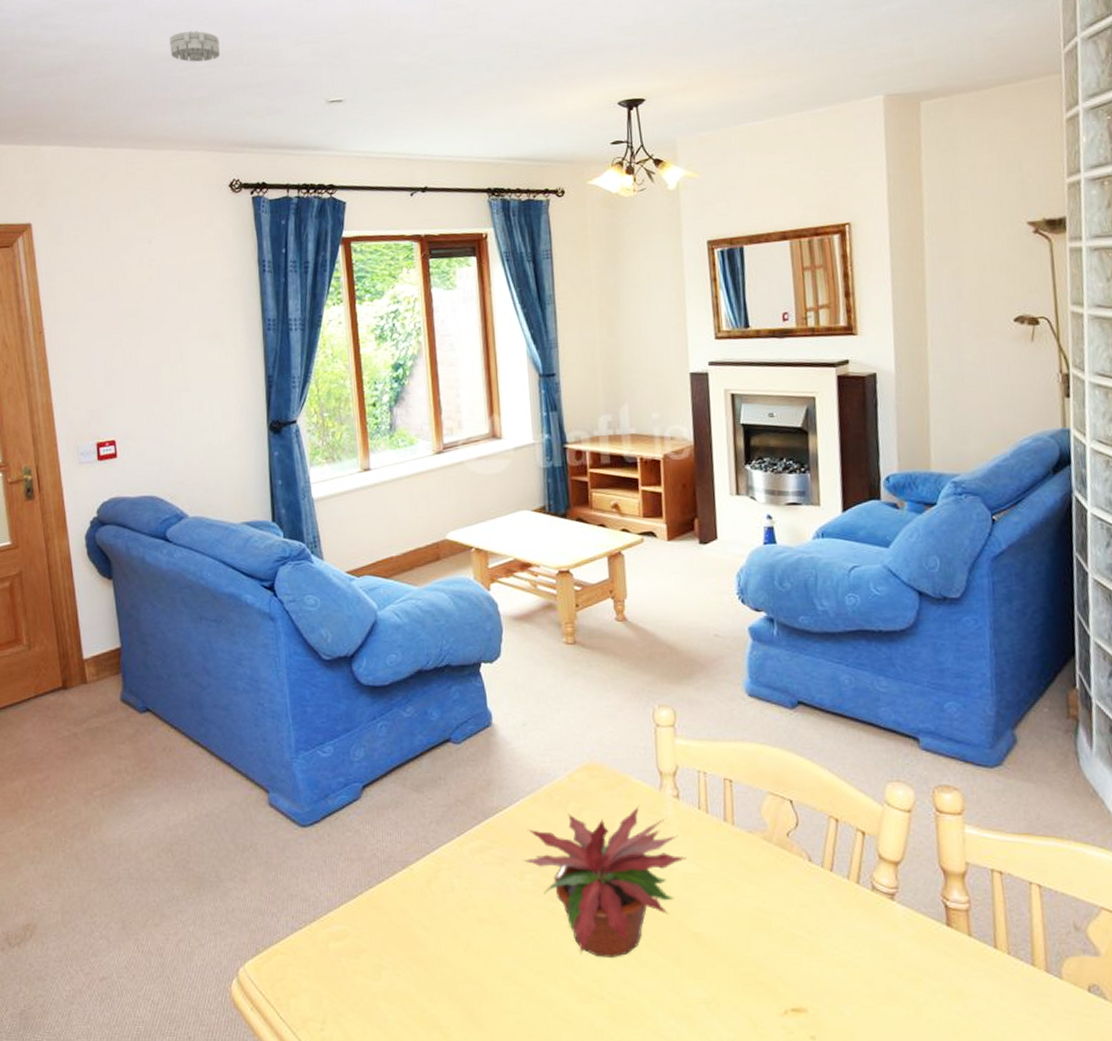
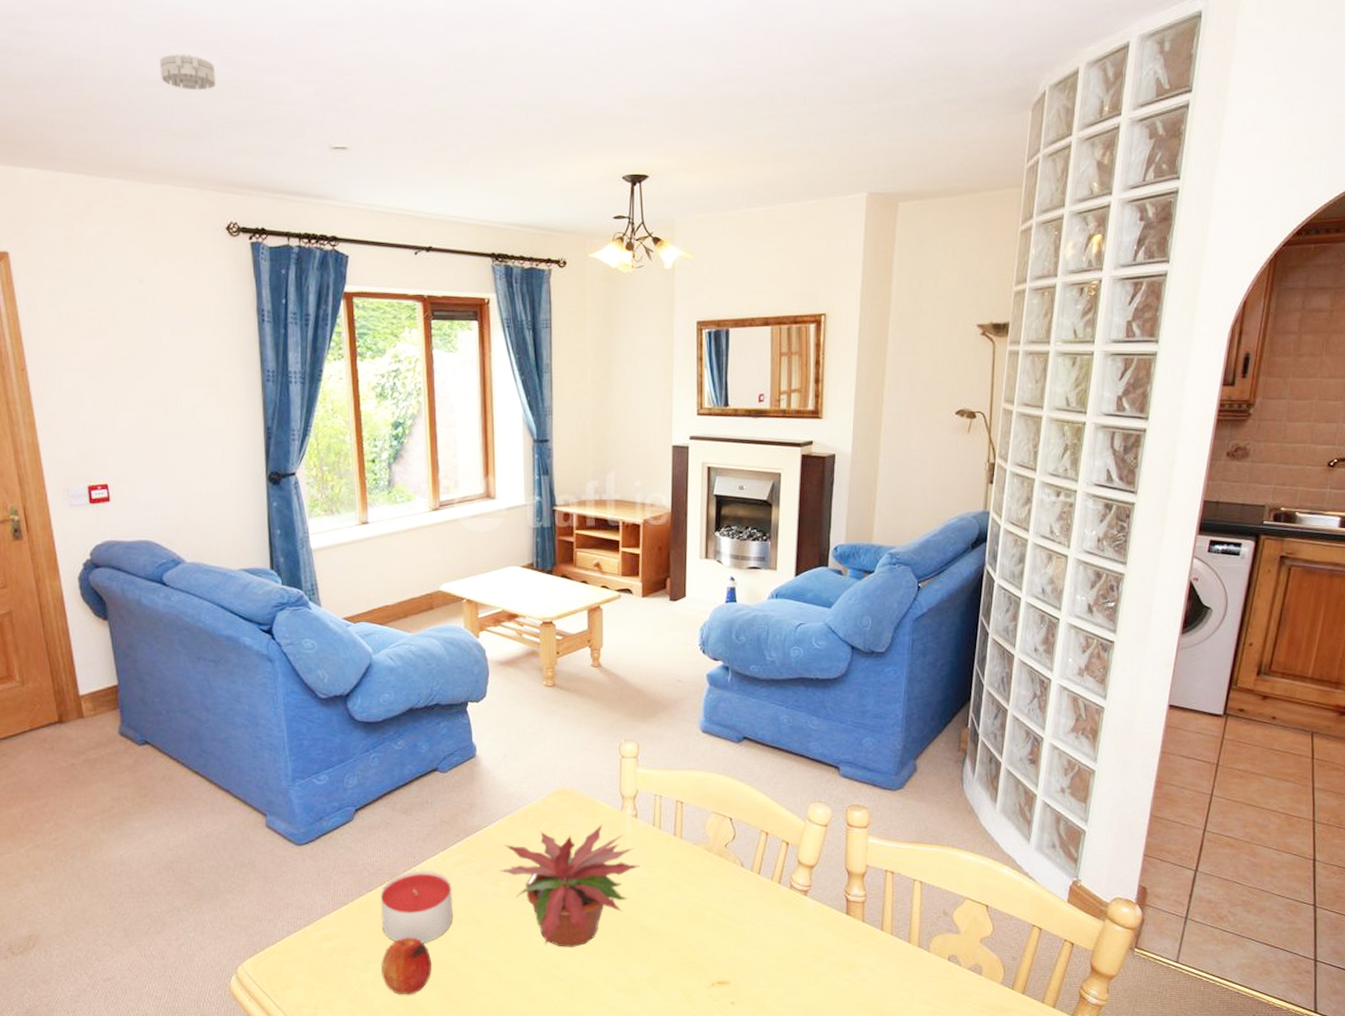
candle: none [391,858,473,947] -> present [380,870,453,943]
fruit: none [395,940,452,1011] -> present [381,938,432,995]

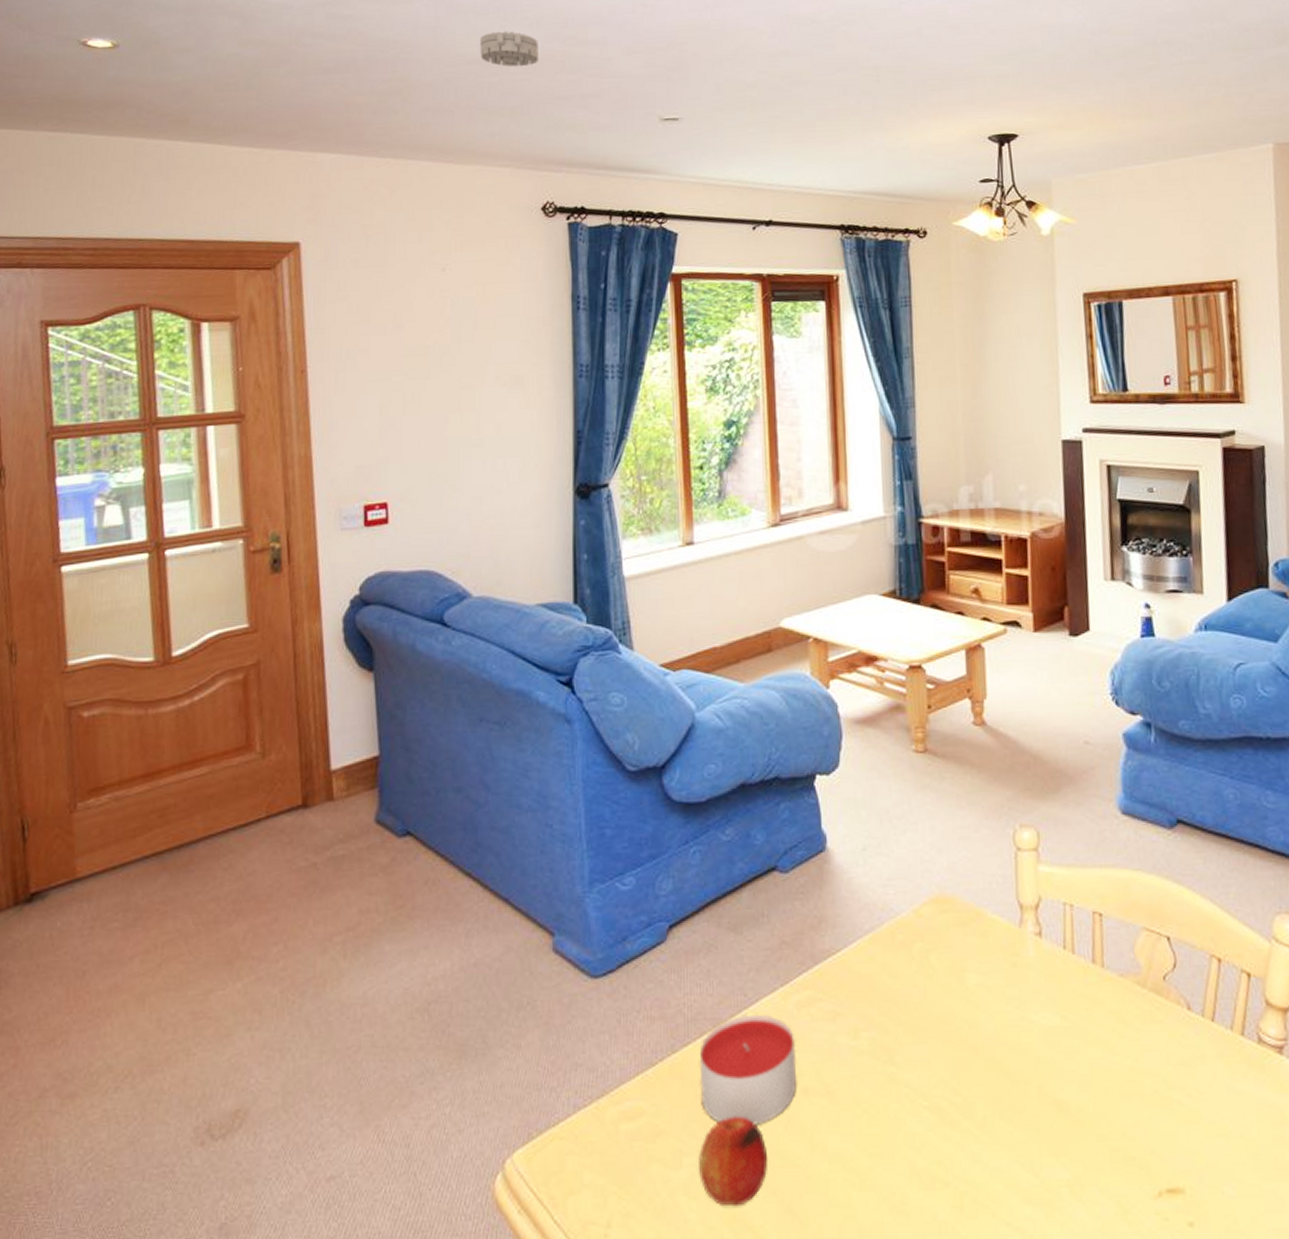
potted plant: present [500,823,641,947] -> none [859,945,1049,1133]

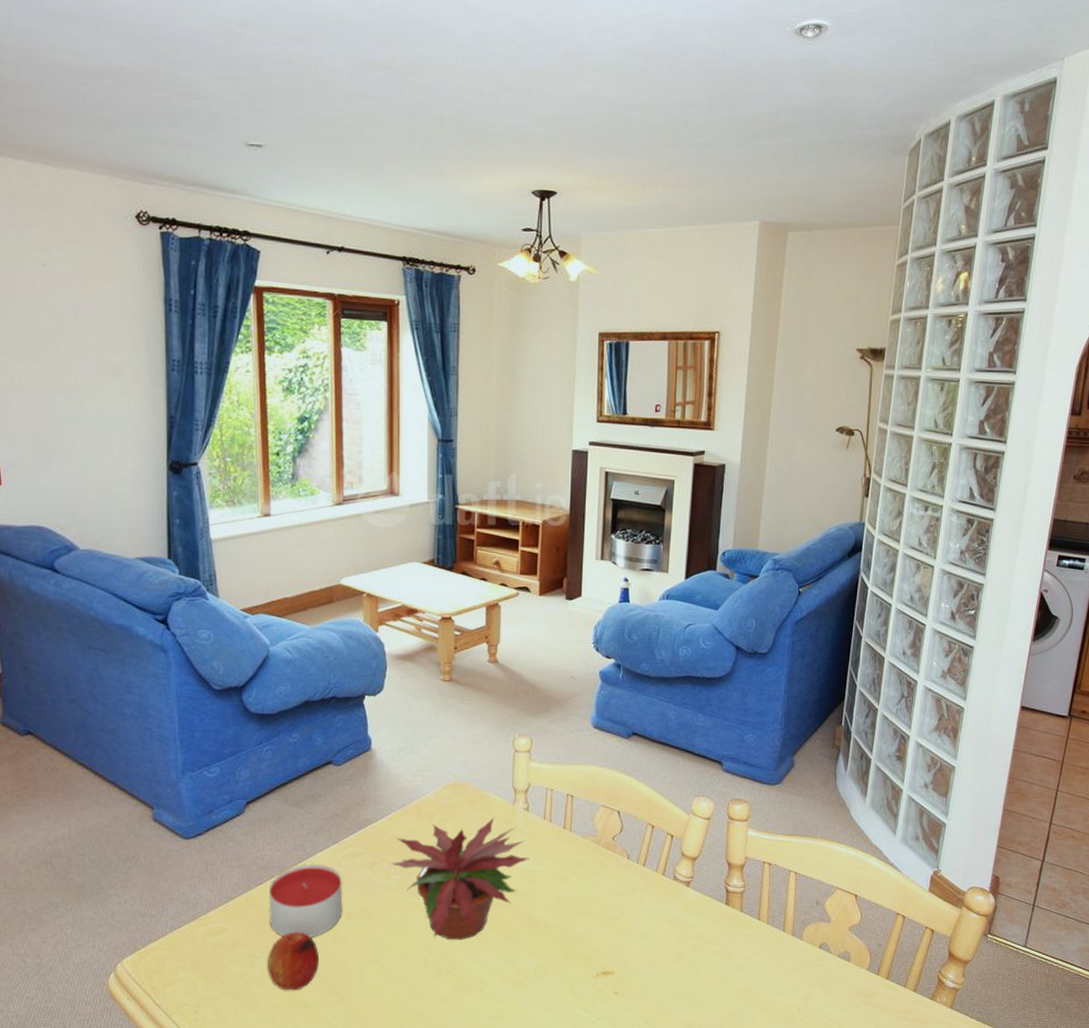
smoke detector: present [480,31,540,67] -> none [74,41,132,79]
potted plant: none [859,945,1049,1133] -> present [391,816,530,940]

